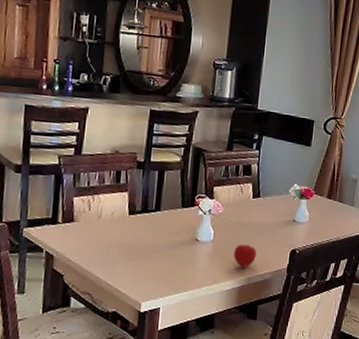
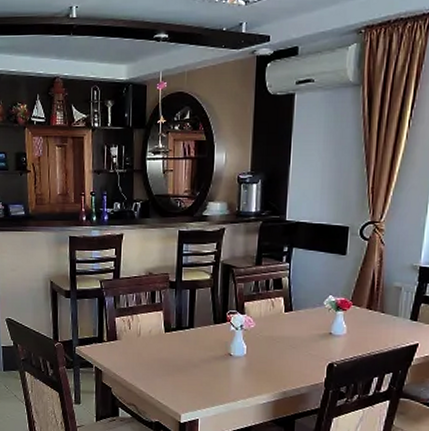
apple: present [234,244,257,268] -> none [268,358,291,382]

